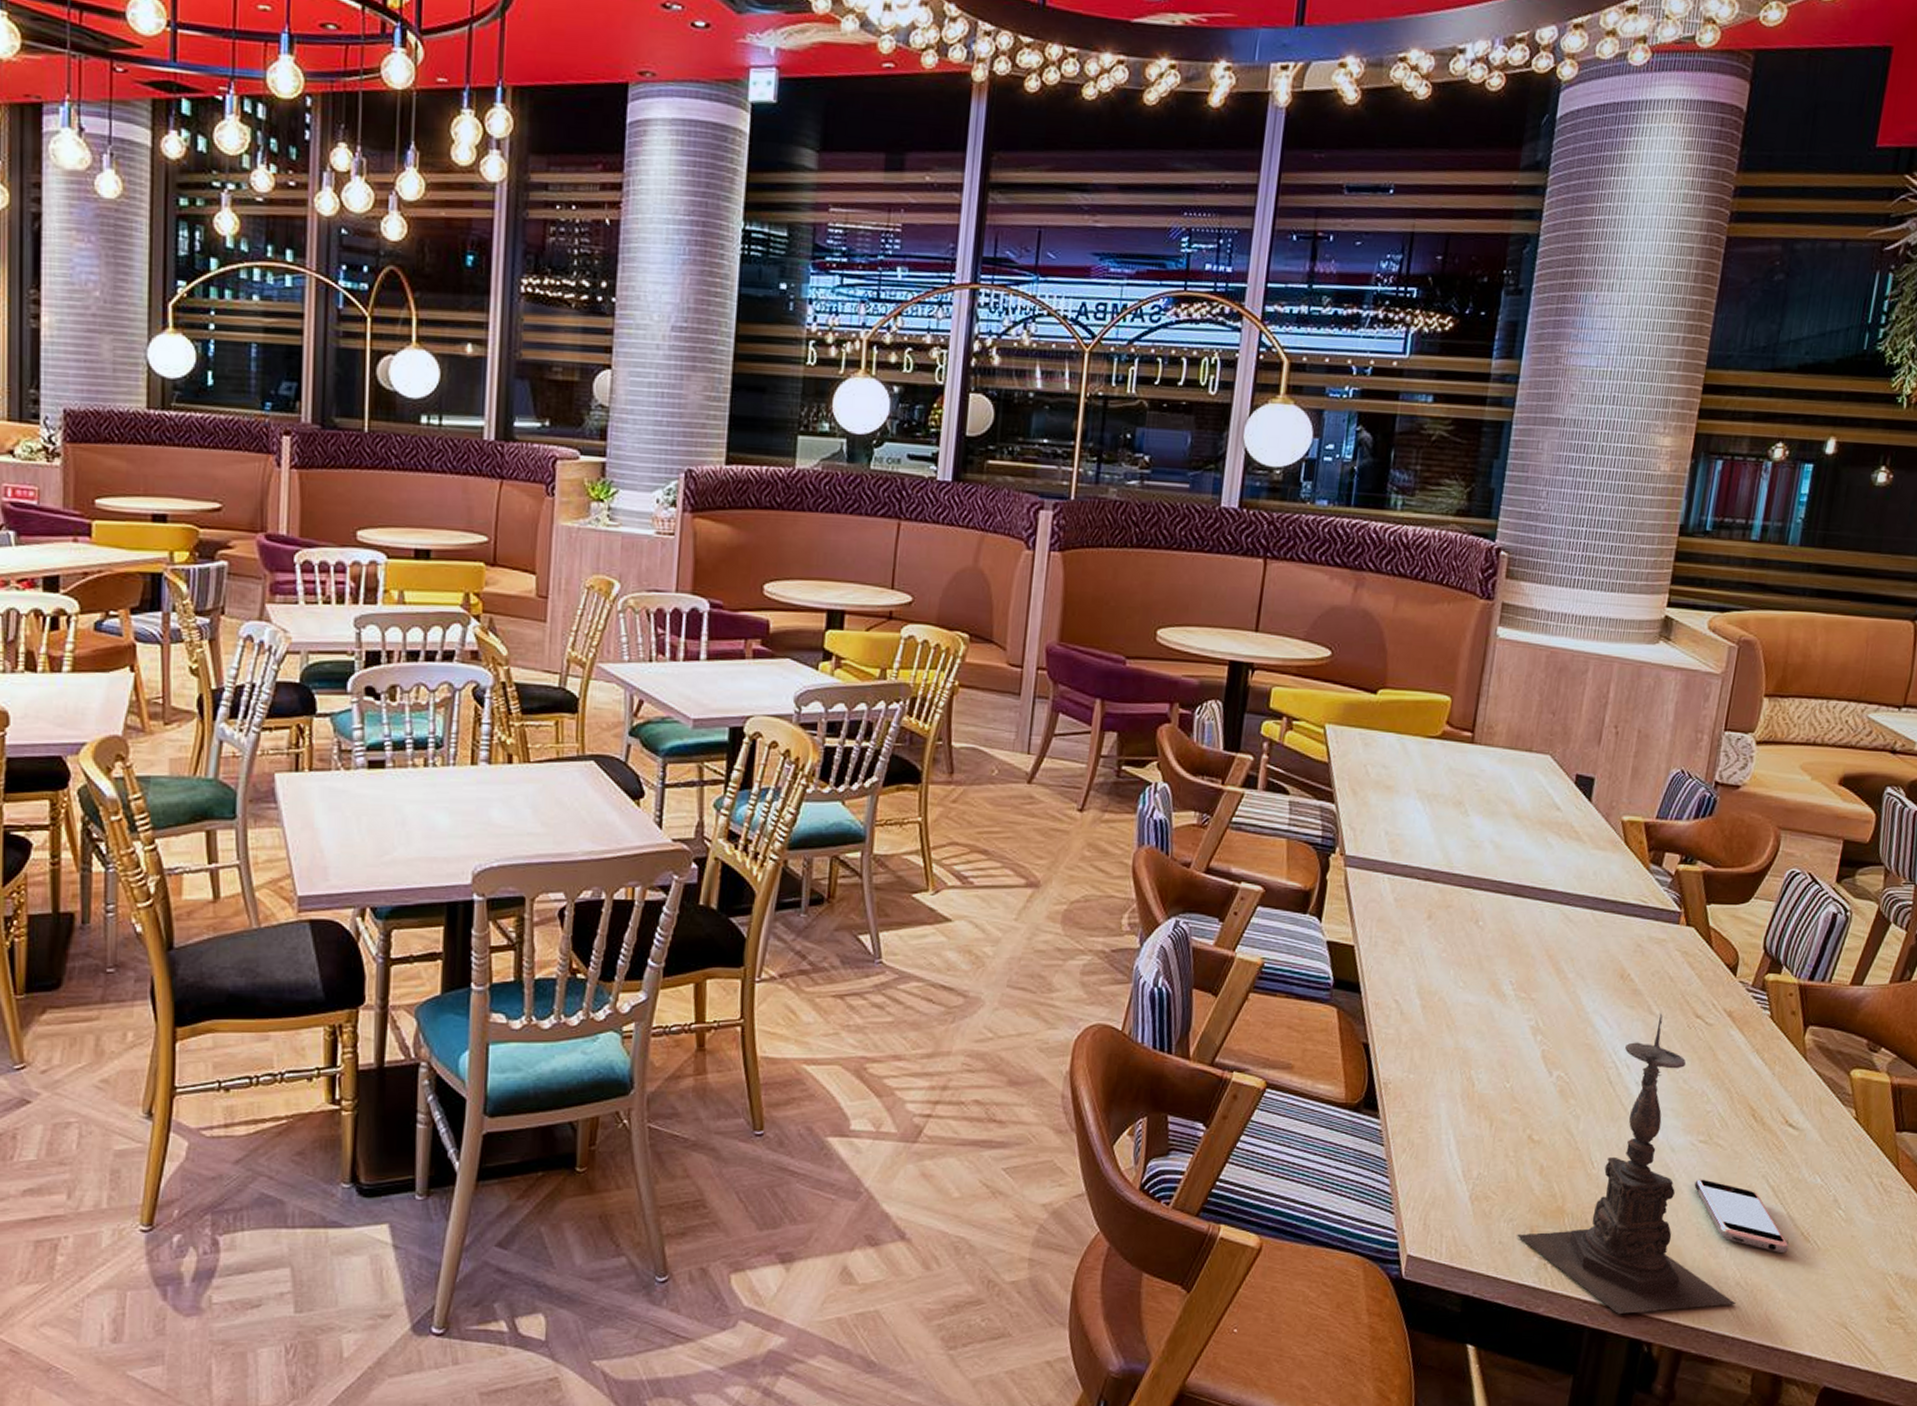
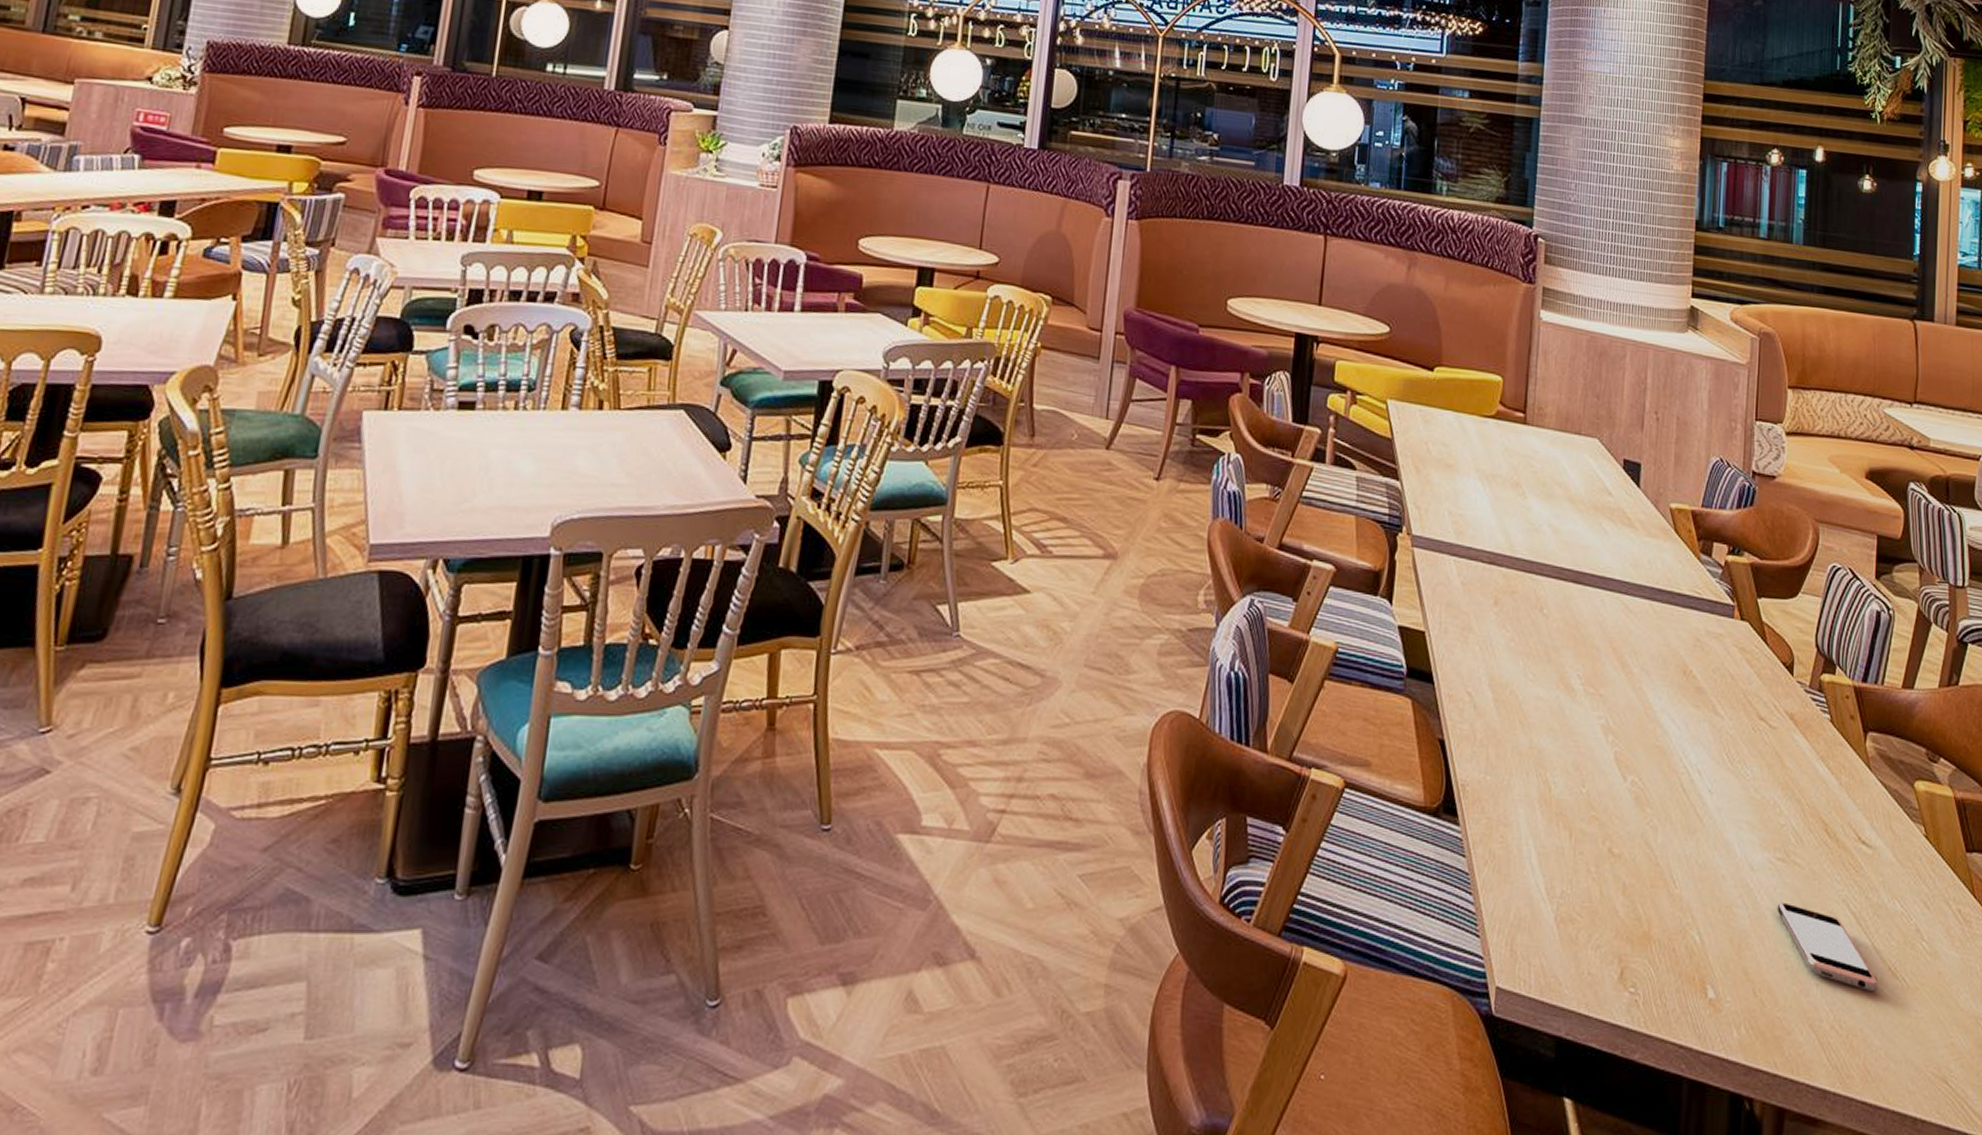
candle holder: present [1517,1013,1736,1315] -> none [1606,714,1833,1064]

